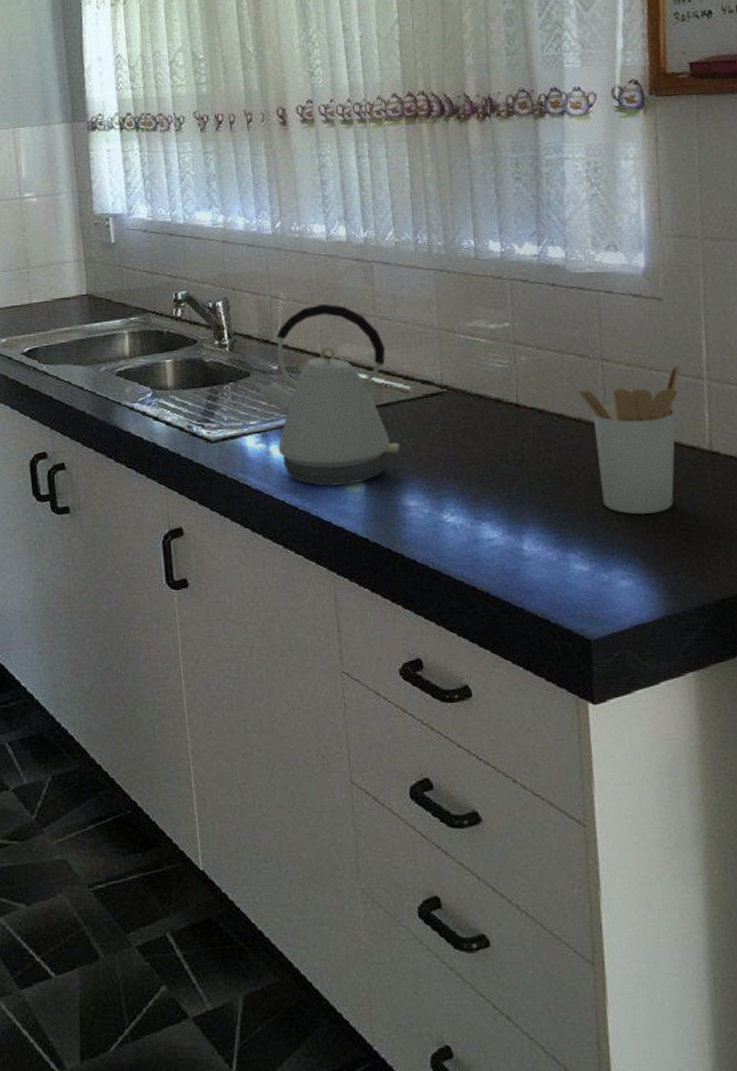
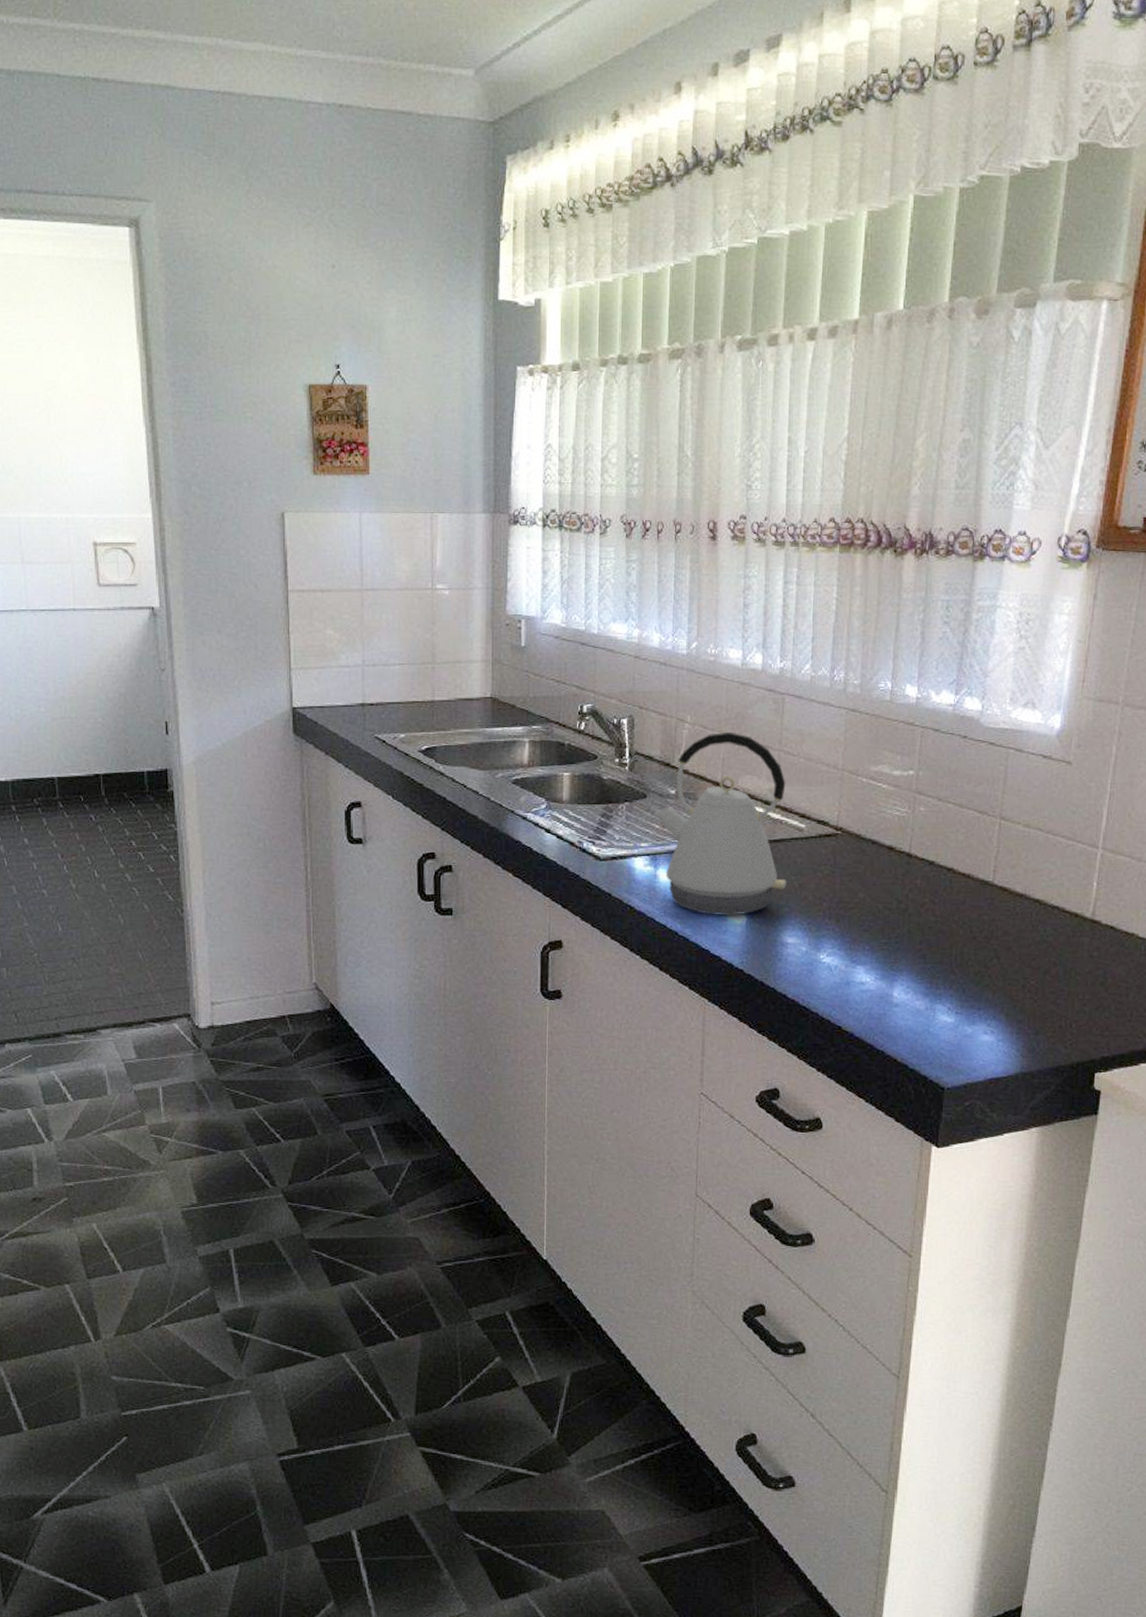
utensil holder: present [577,364,680,515] -> none [971,830,1077,974]

